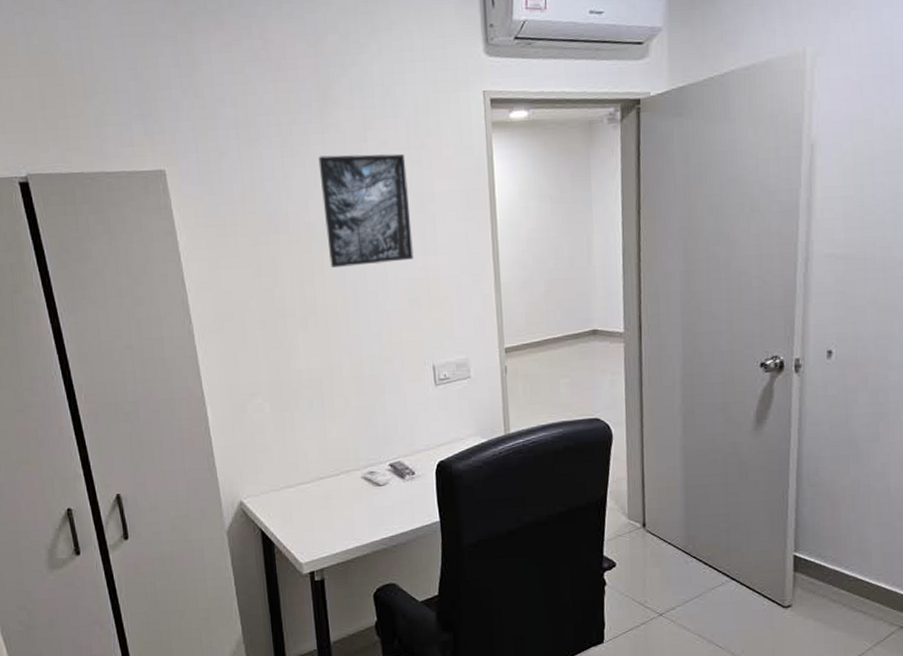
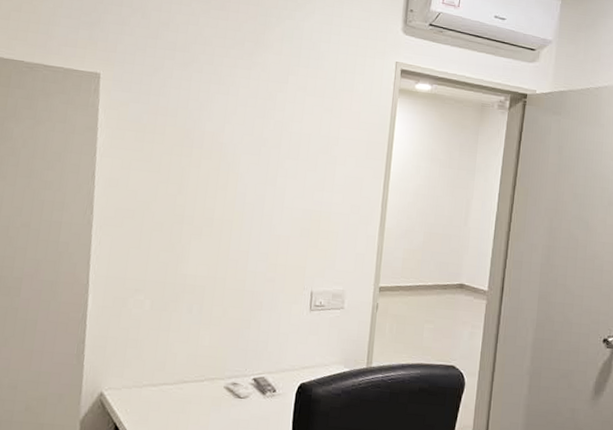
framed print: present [318,153,414,268] -> none [234,88,319,193]

